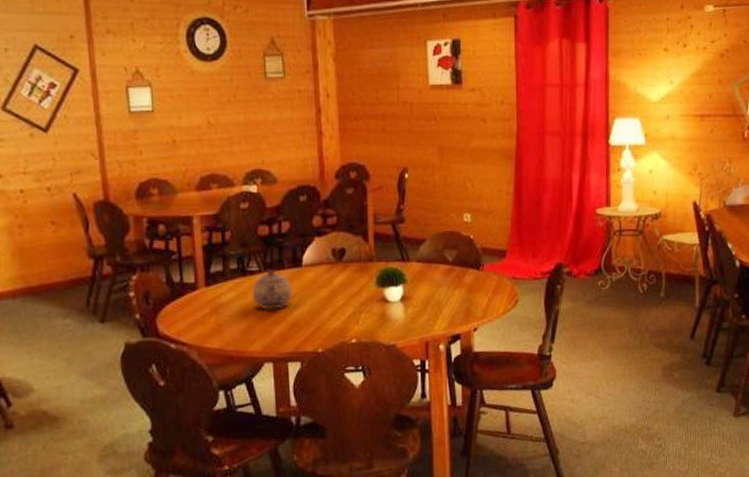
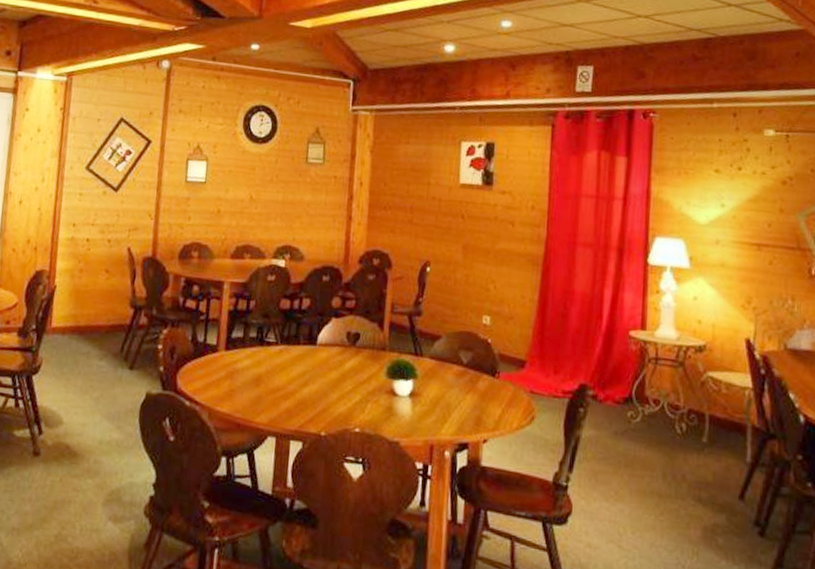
teapot: present [252,269,293,310] -> none [265,343,305,384]

